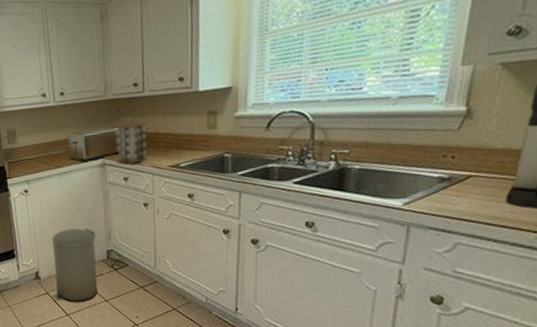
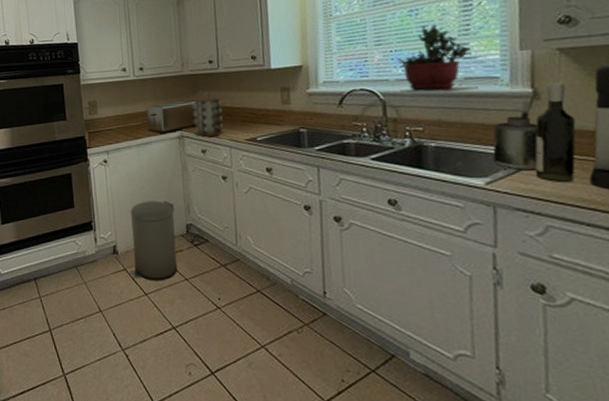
succulent plant: none [331,38,412,114] -> present [397,24,479,93]
soap dispenser: none [415,120,465,191] -> present [492,100,539,171]
bottle: none [453,99,503,203] -> present [534,82,576,184]

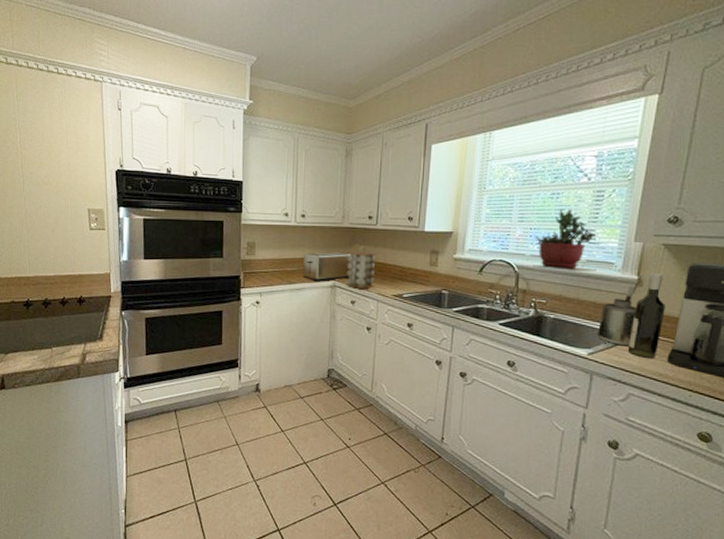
pedal bin: present [129,200,178,281] -> none [269,344,319,420]

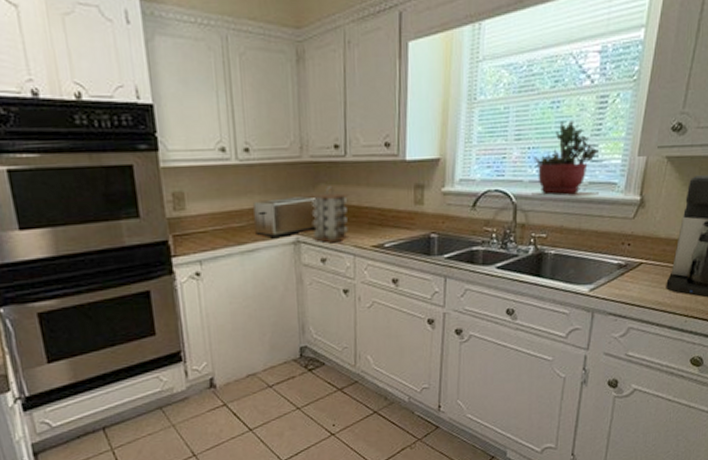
soap dispenser: present [598,286,637,346] -> none [599,208,638,277]
bottle: present [627,272,665,360] -> none [628,190,666,289]

